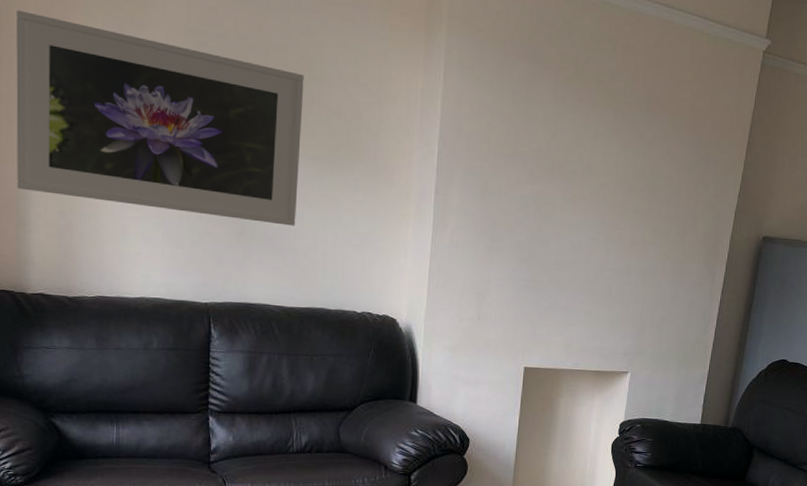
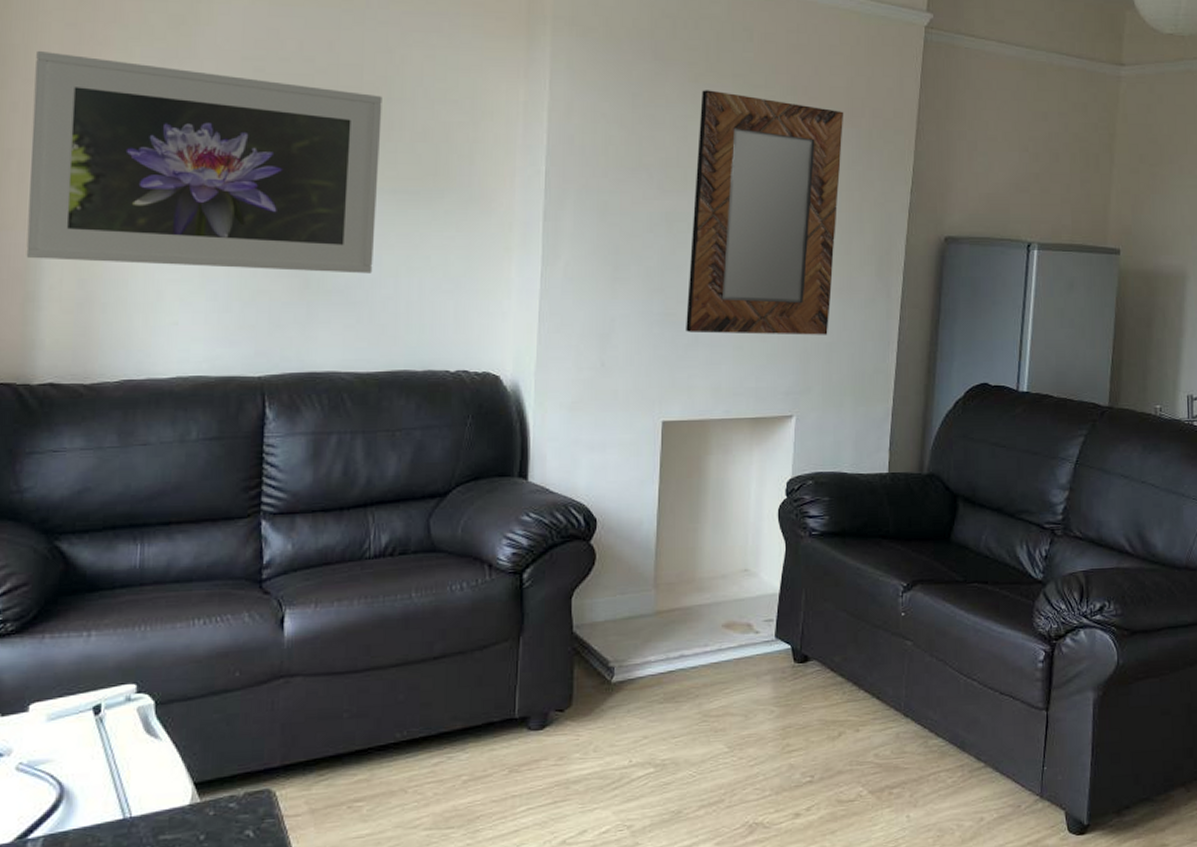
home mirror: none [547,92,689,309] -> present [686,90,844,335]

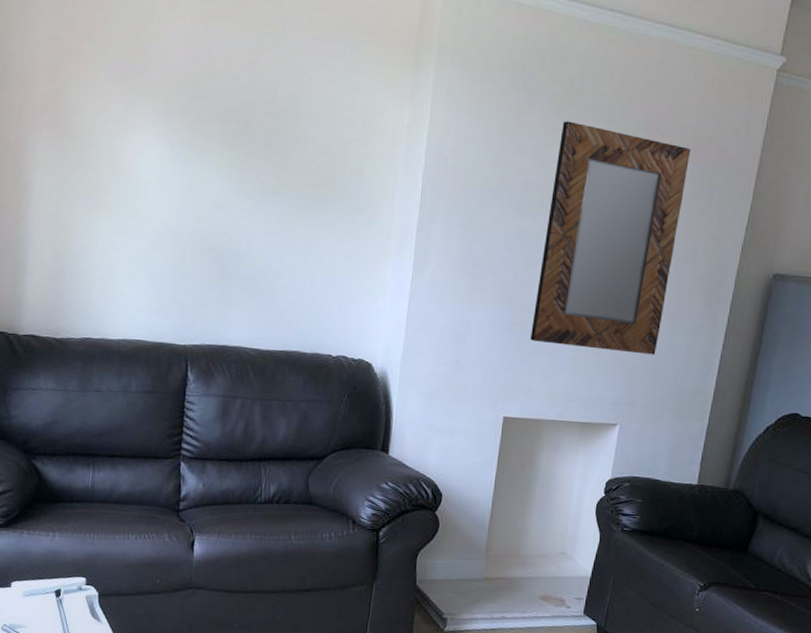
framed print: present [26,51,382,274] -> none [17,60,292,266]

